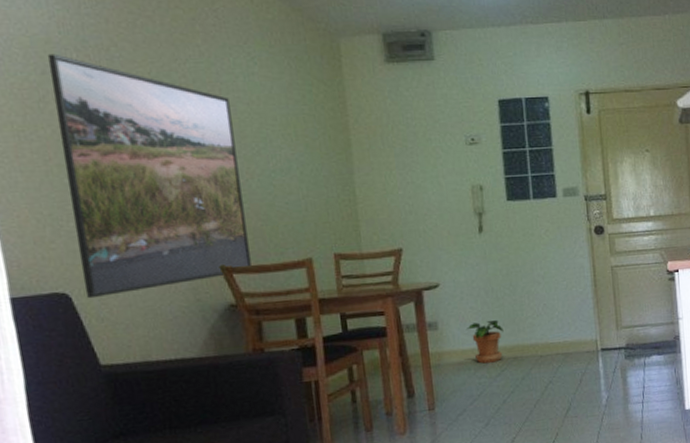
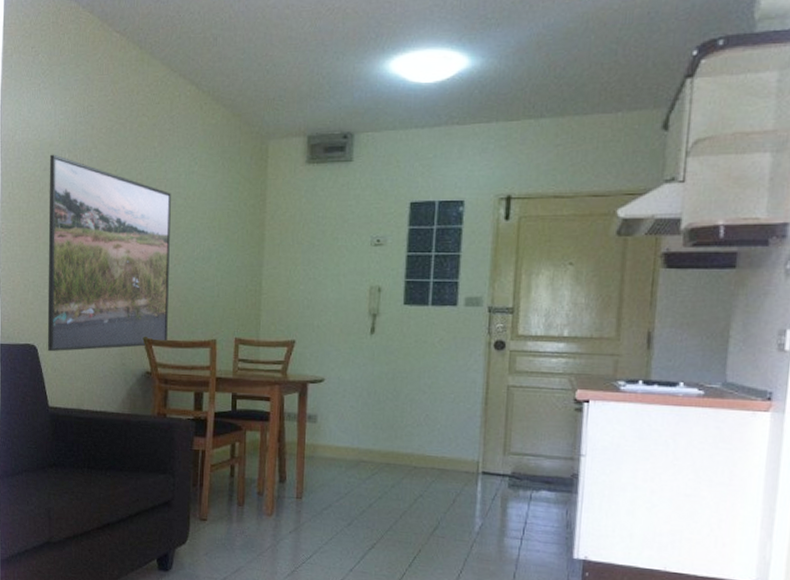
potted plant: present [466,320,504,364] -> none [343,421,381,465]

